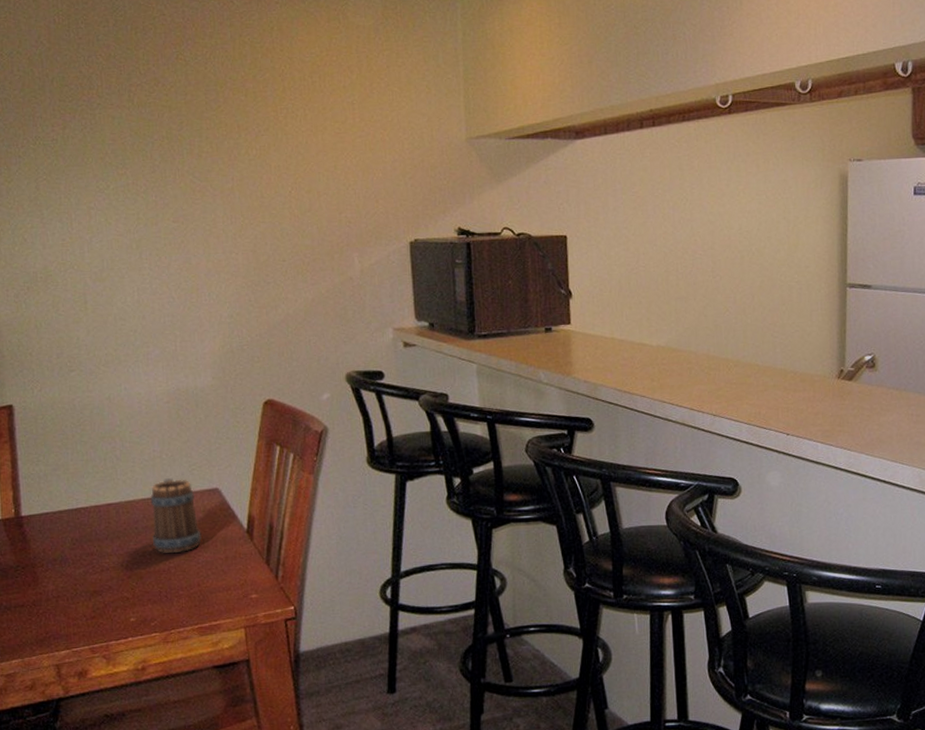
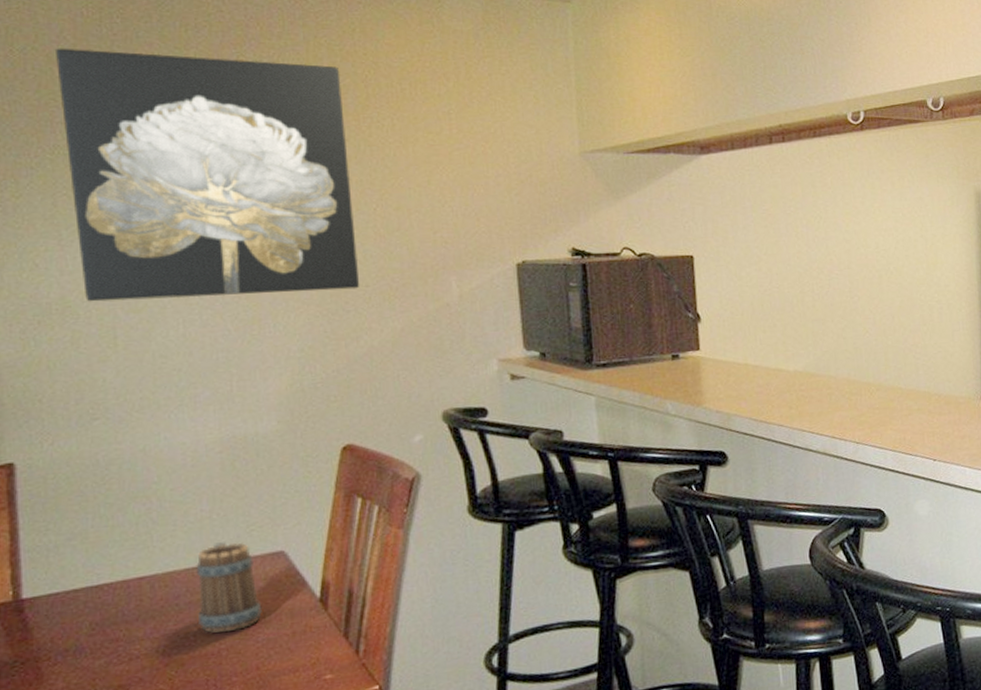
wall art: none [35,51,278,272] -> present [56,48,360,302]

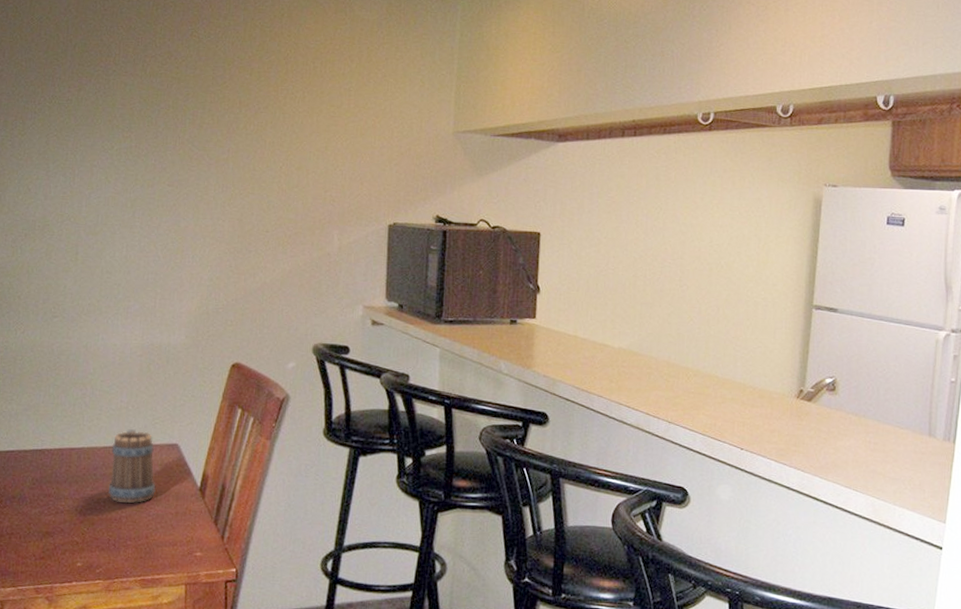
wall art: present [56,48,360,302] -> none [60,18,268,233]

